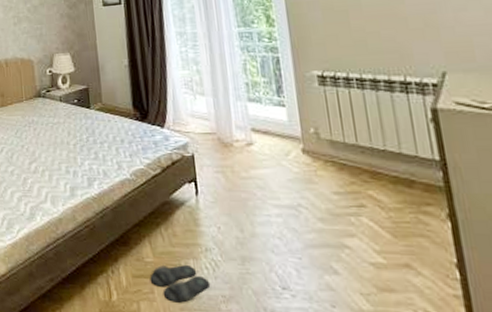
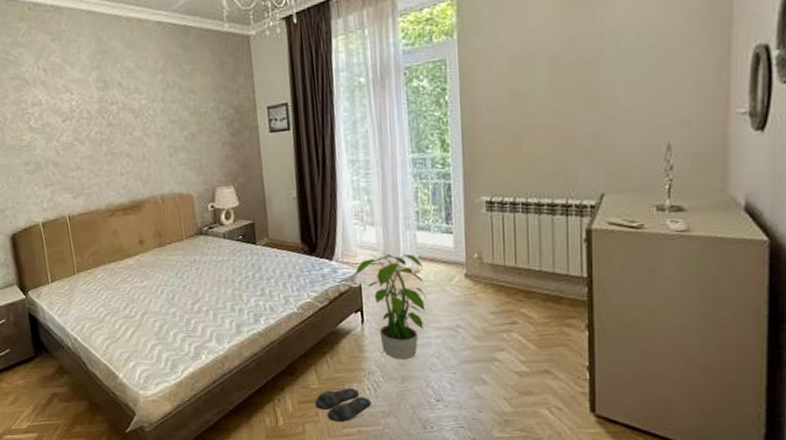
potted plant: none [187,121,264,238] -> present [355,251,428,359]

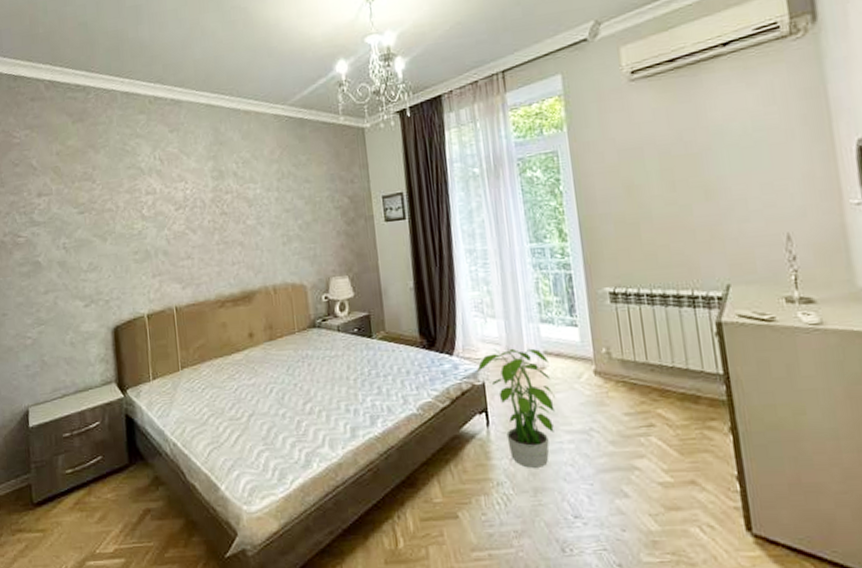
slippers: present [315,387,371,422] -> none [439,501,501,543]

